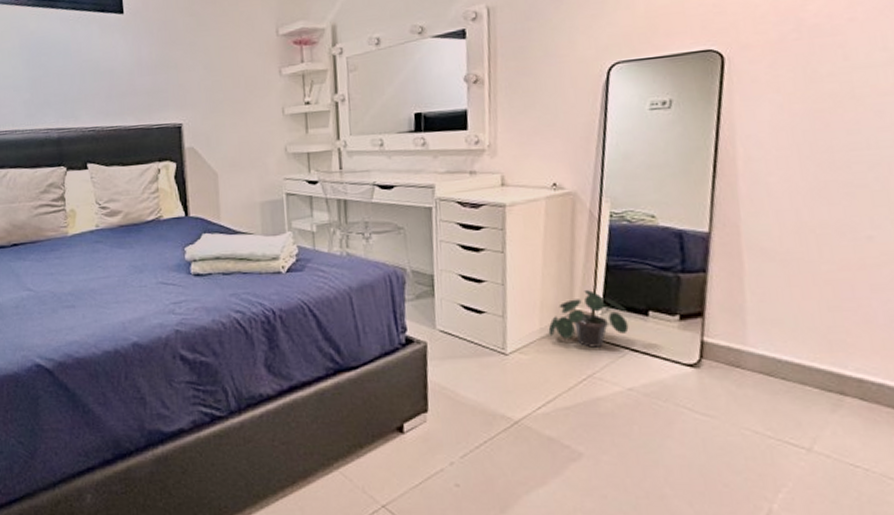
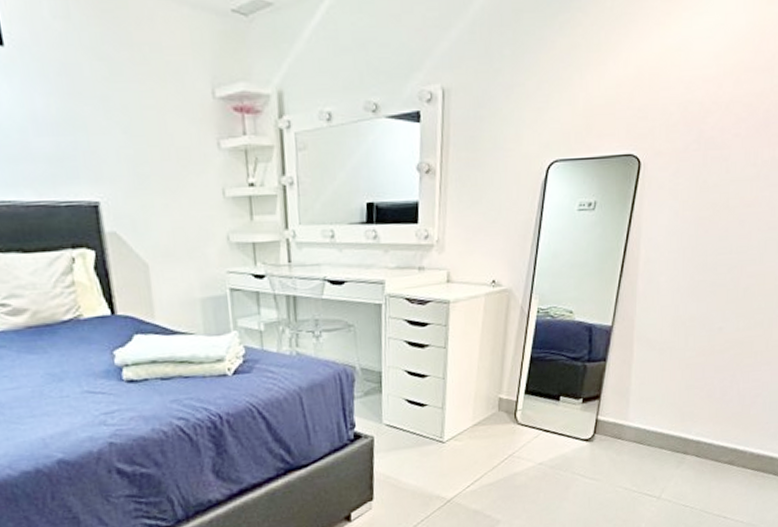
potted plant: present [548,290,629,348] -> none [480,380,544,431]

